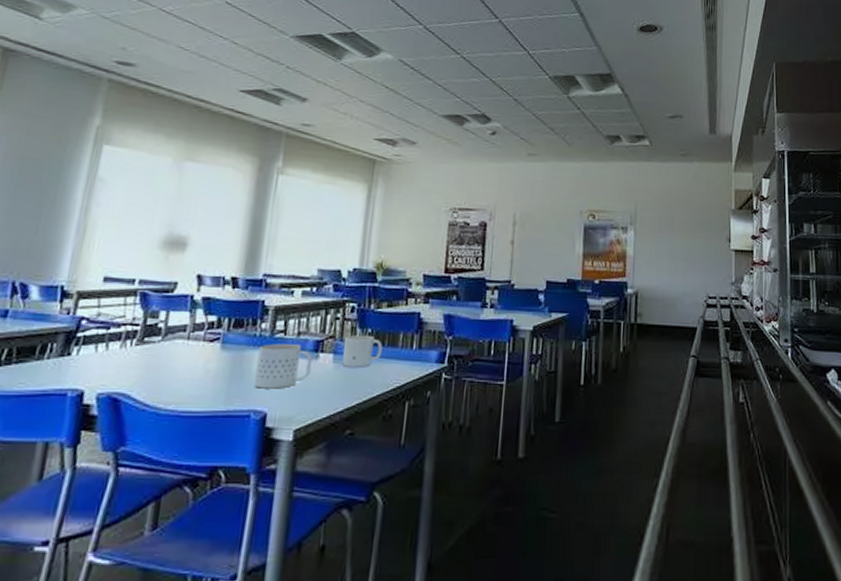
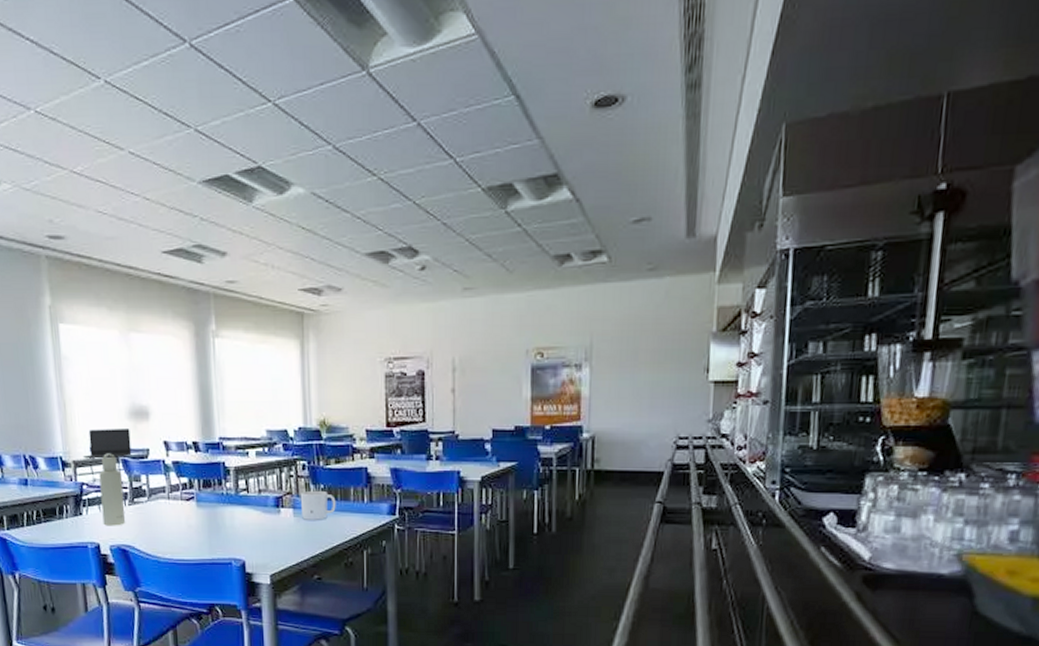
laptop: none [91,257,160,291] -> present [82,429,132,459]
bottle: none [96,284,137,370] -> present [99,453,126,526]
mug: present [254,344,313,389] -> none [228,501,276,540]

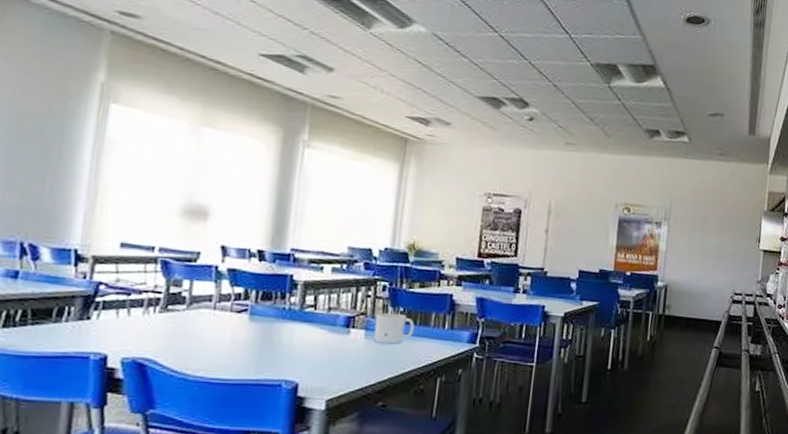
laptop: present [82,429,132,459] -> none [107,222,180,259]
bottle: present [99,453,126,526] -> none [118,251,158,336]

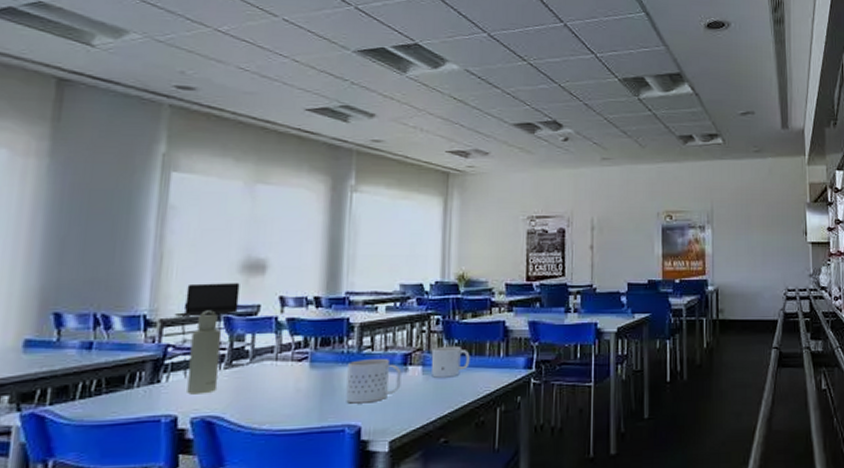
laptop: none [107,222,180,259] -> present [174,283,240,317]
bottle: none [118,251,158,336] -> present [187,310,222,395]
mug: none [284,317,344,361] -> present [346,359,402,404]

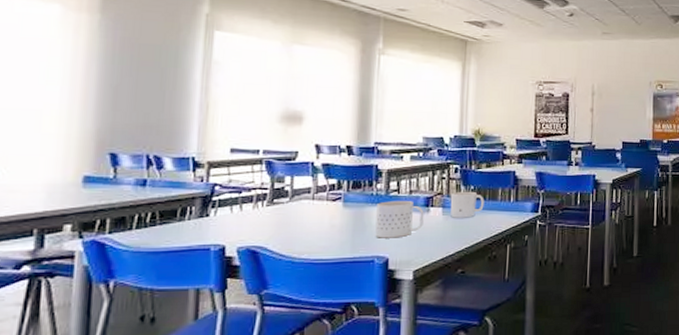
laptop: present [174,283,240,317] -> none [220,131,279,160]
bottle: present [187,310,222,395] -> none [233,155,264,227]

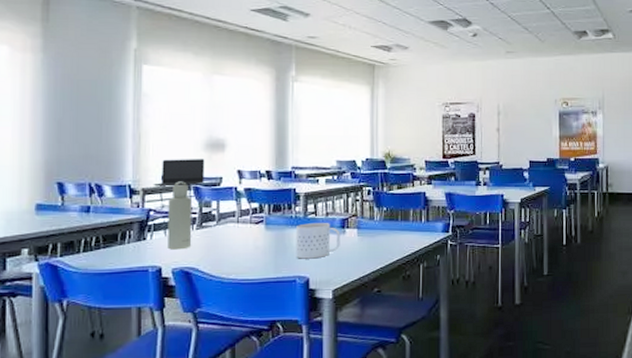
laptop: none [220,131,279,160] -> present [153,159,205,187]
bottle: none [233,155,264,227] -> present [167,181,193,250]
mug: present [450,191,484,219] -> none [364,212,397,240]

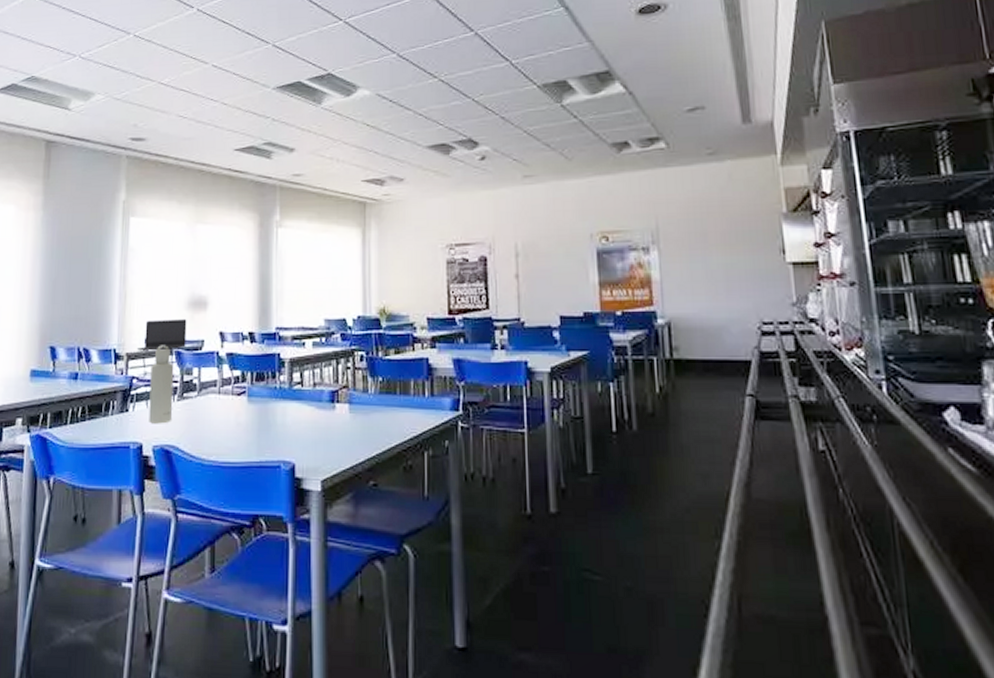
mug: present [296,223,340,259] -> none [280,396,330,440]

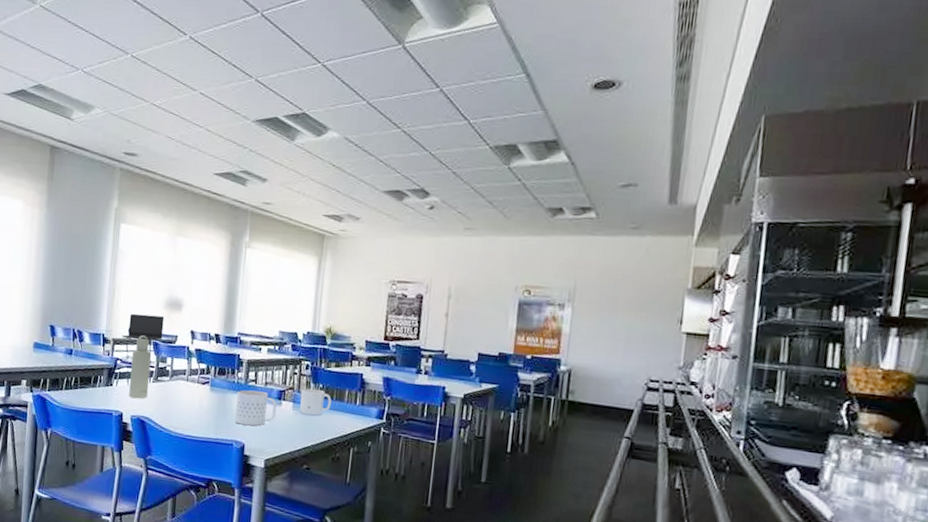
mug: none [280,396,330,440] -> present [235,390,277,426]
mug: none [357,383,395,418] -> present [299,388,332,417]

